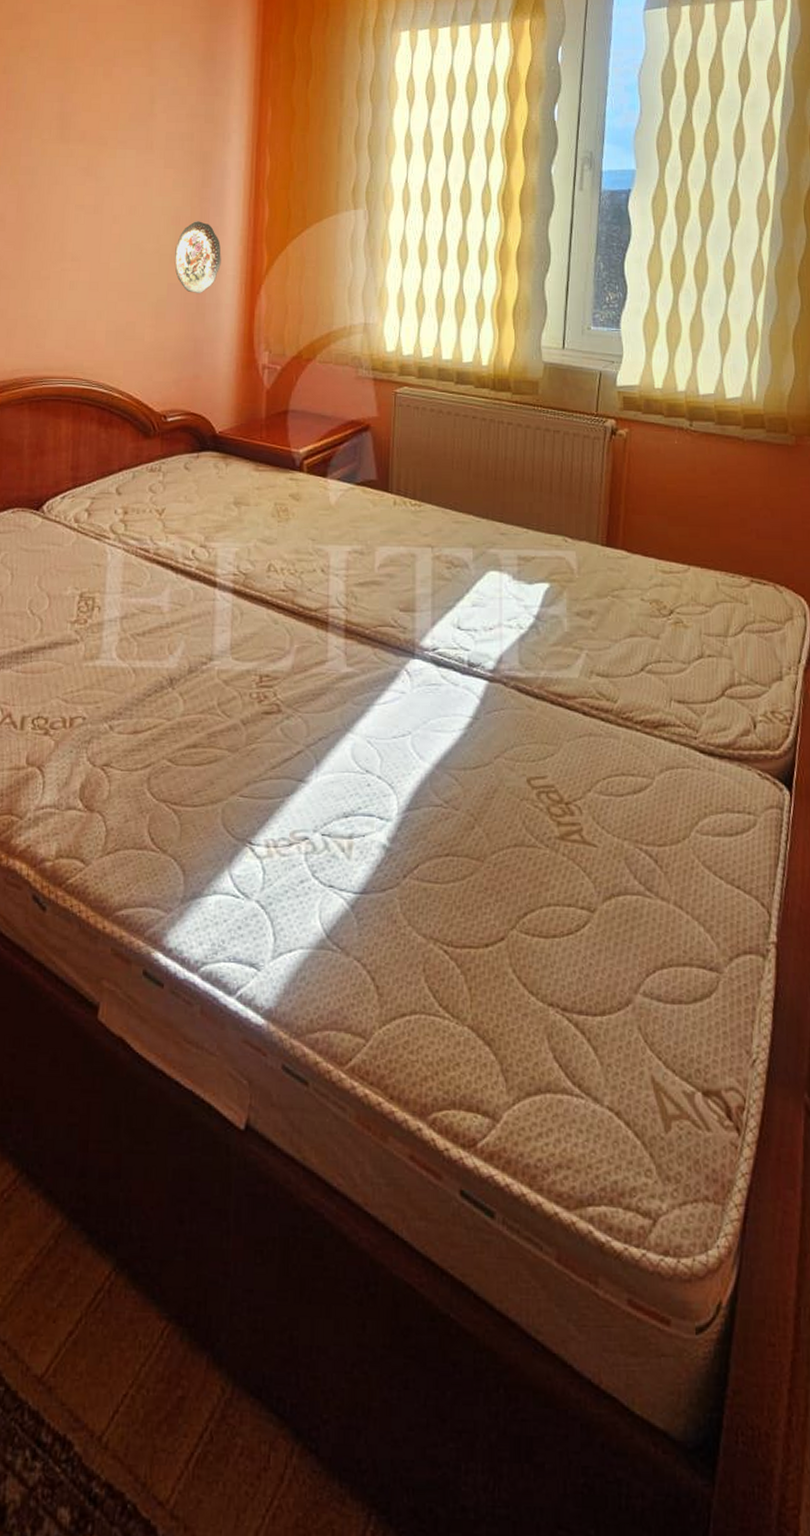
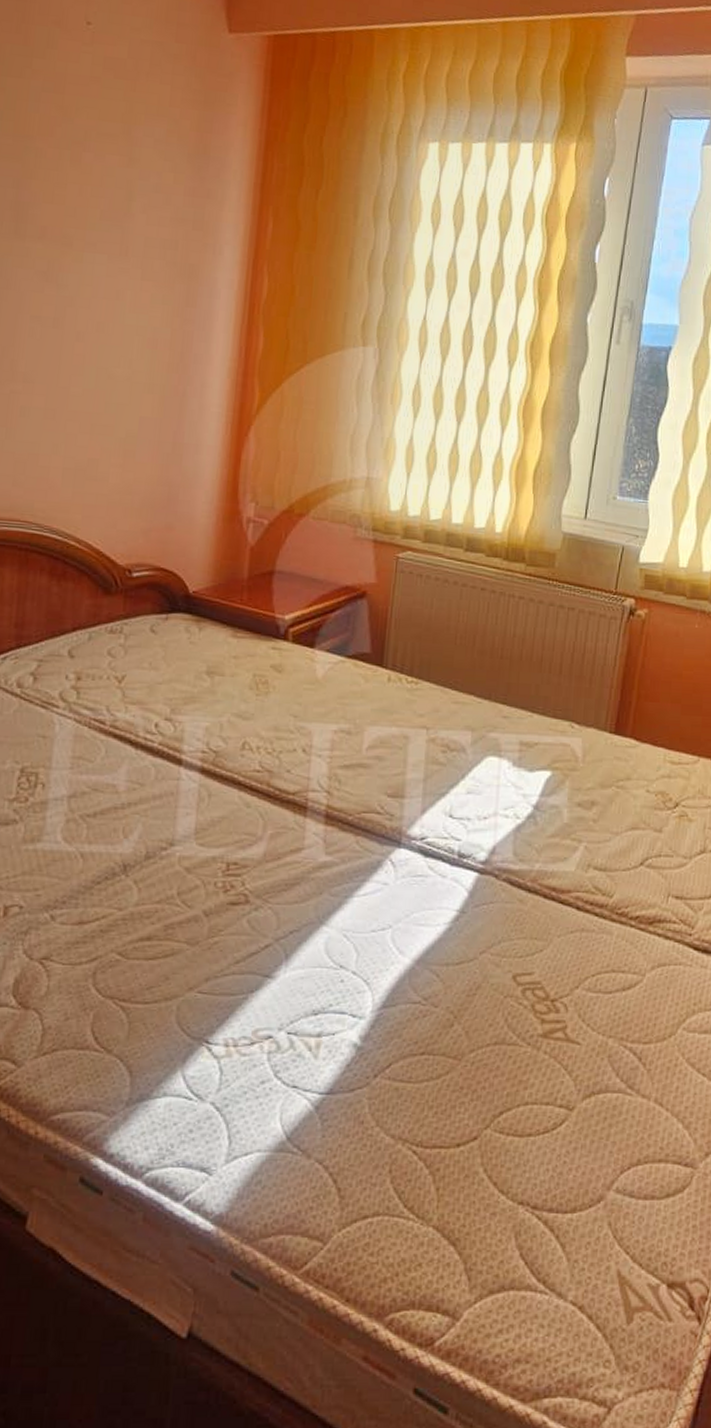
decorative plate: present [174,221,221,294] -> none [149,345,205,432]

